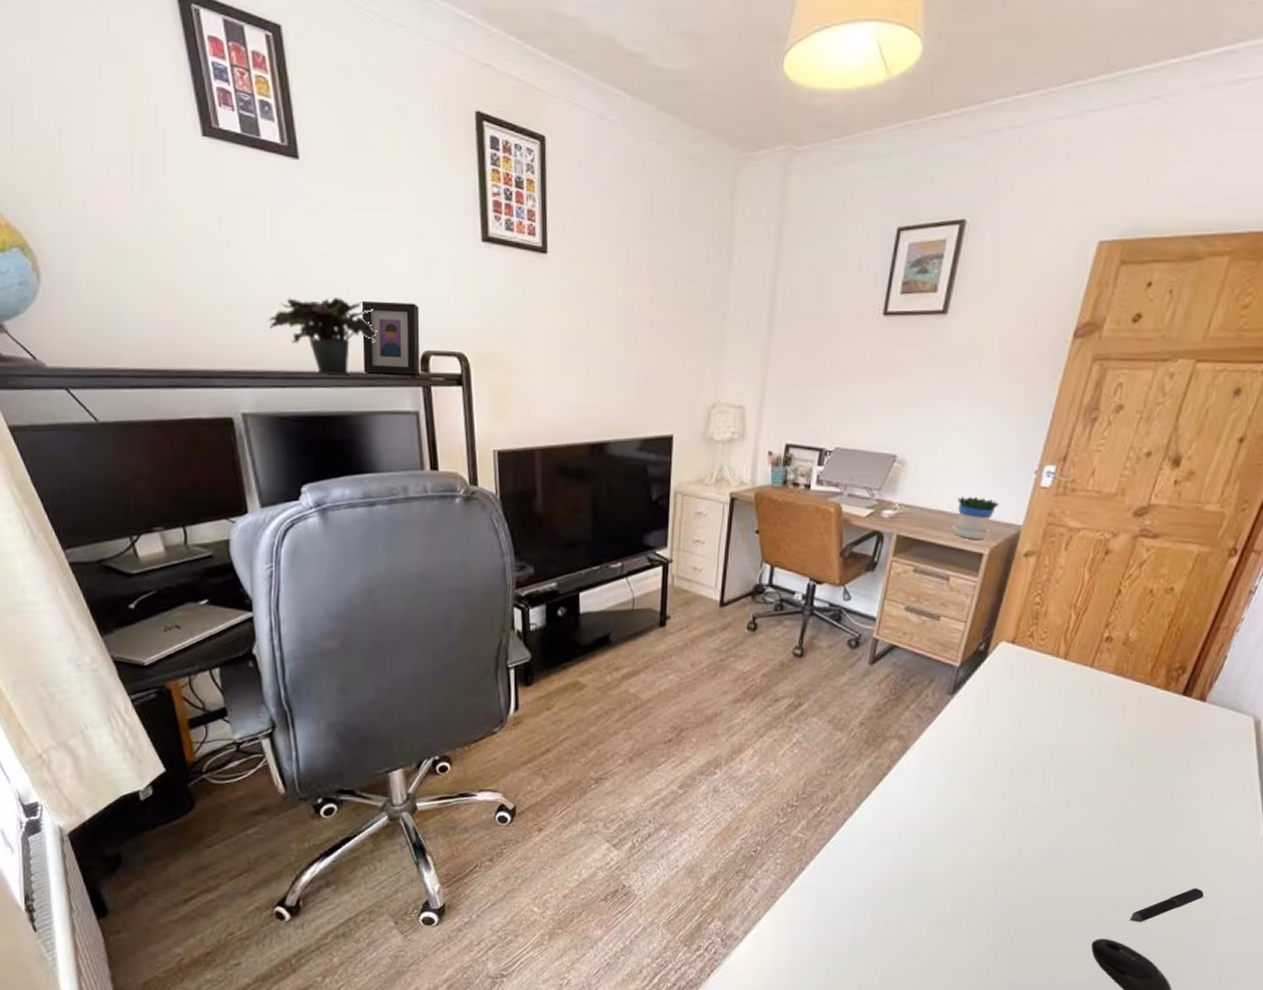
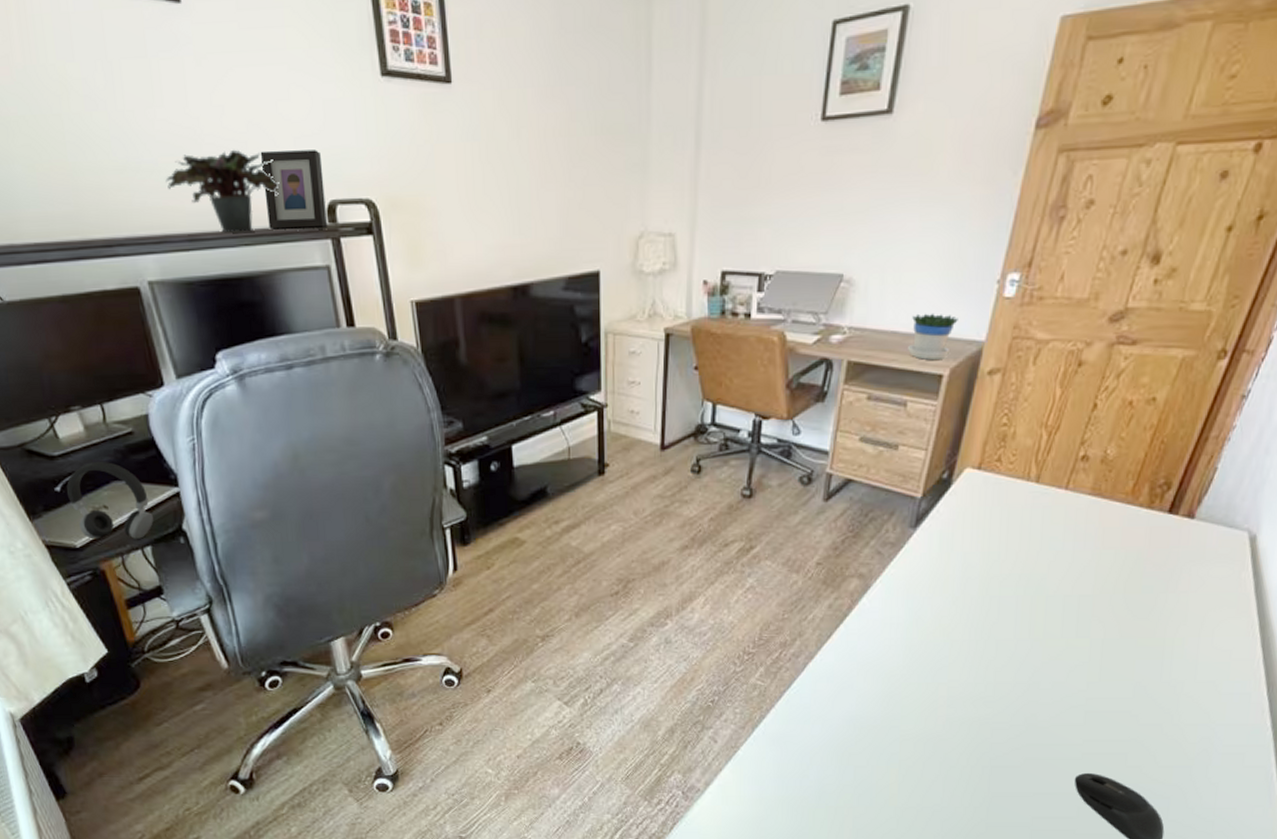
headphones: none [141,582,224,660] -> present [66,462,153,540]
pen: present [1129,888,1205,923] -> none [1115,716,1197,755]

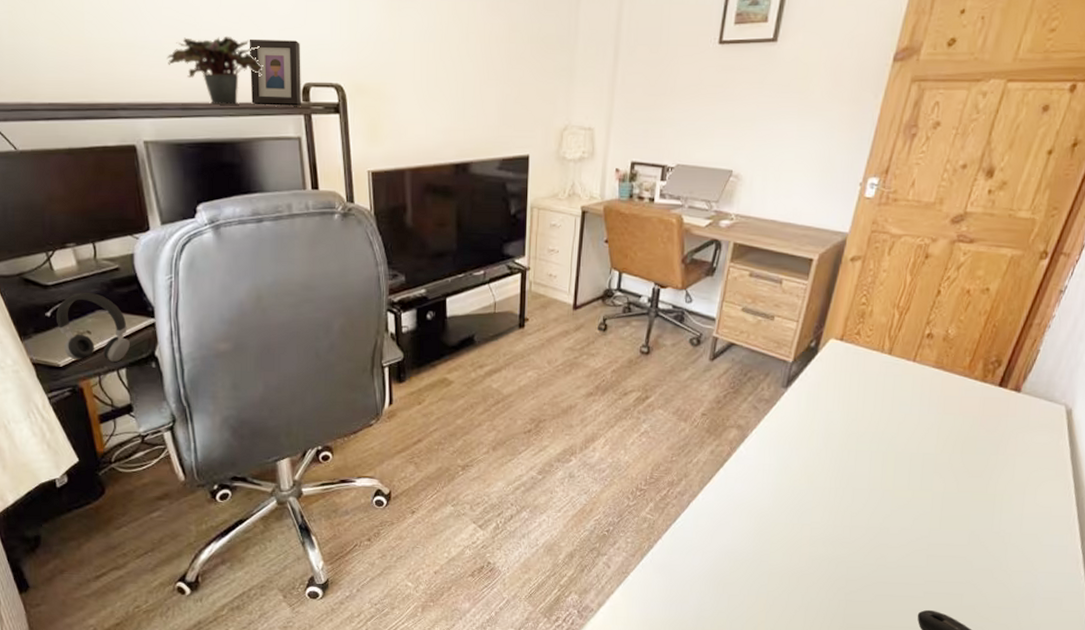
flowerpot: present [907,313,958,360] -> none [783,206,827,246]

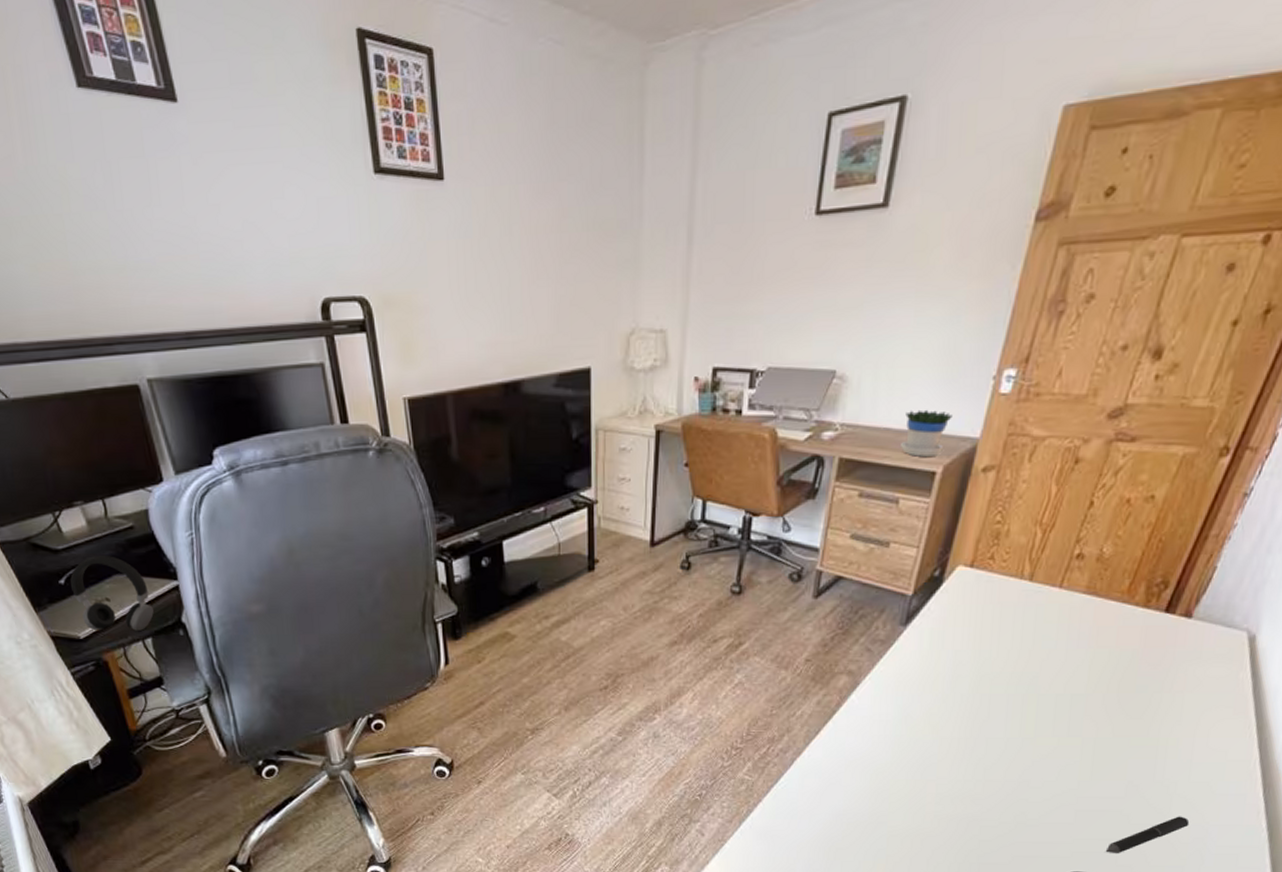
potted plant: present [167,35,262,106] -> none [163,248,274,332]
picture frame: present [249,38,302,106] -> none [255,248,322,329]
flowerpot: none [783,206,827,246] -> present [899,409,953,457]
pen: none [952,563,1022,596] -> present [1105,816,1190,854]

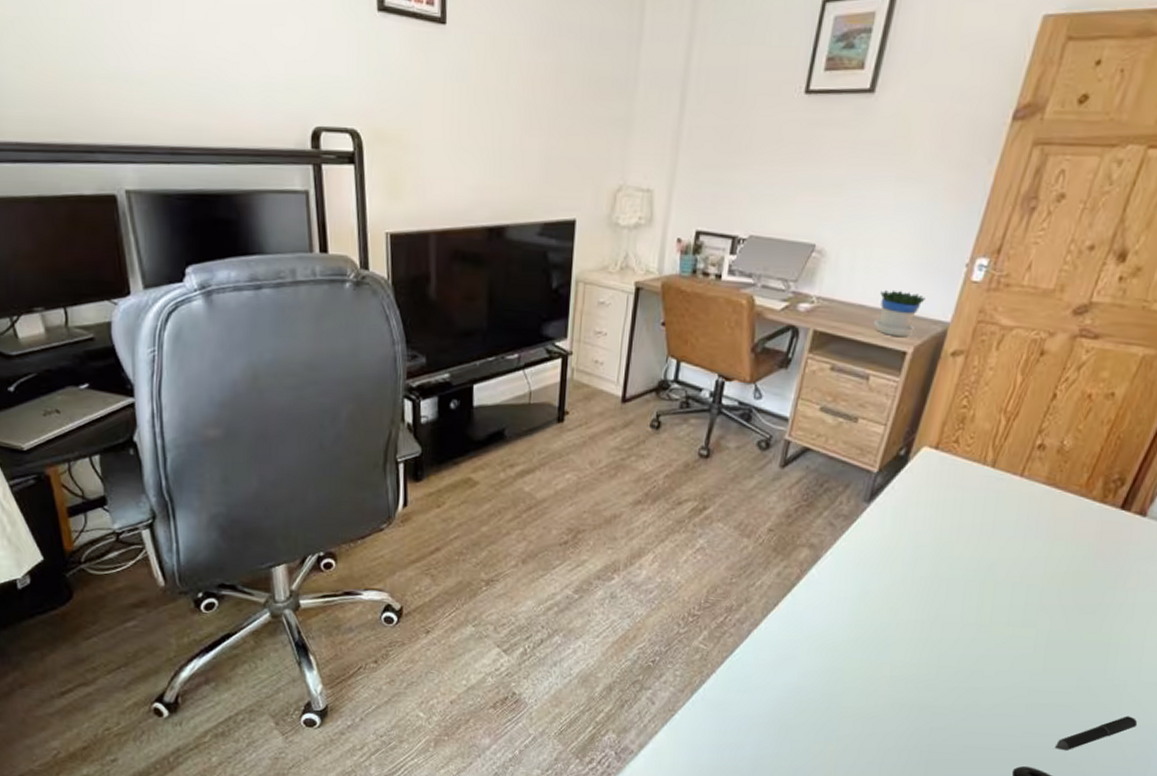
headphones: present [70,556,154,631] -> none [21,365,105,447]

